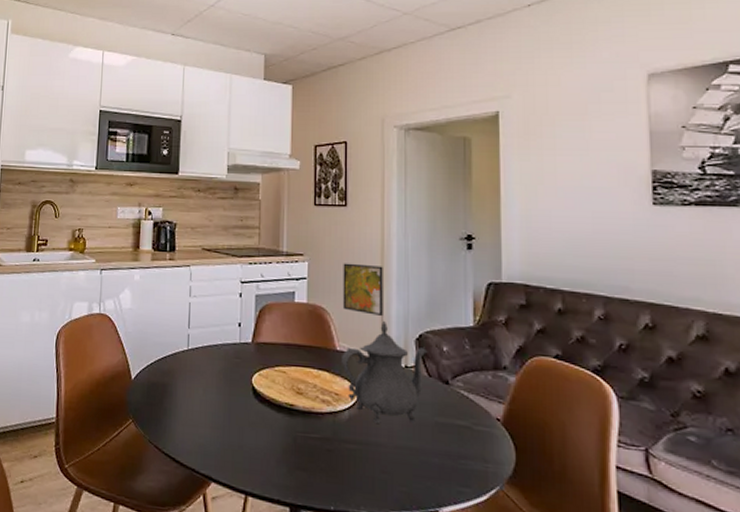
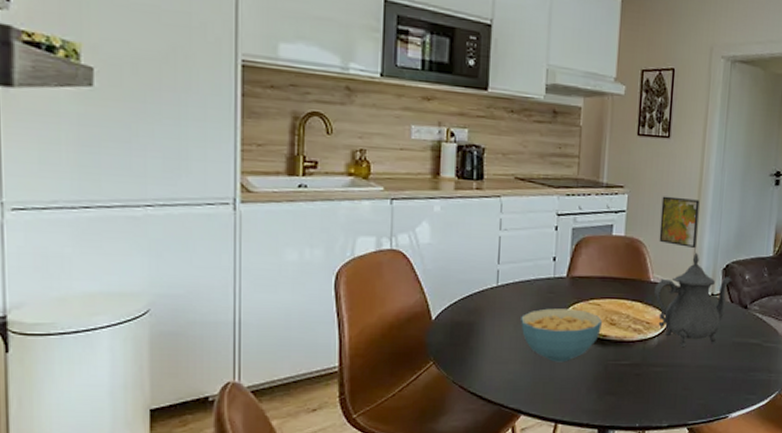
cereal bowl: none [210,373,288,430] -> present [521,308,602,362]

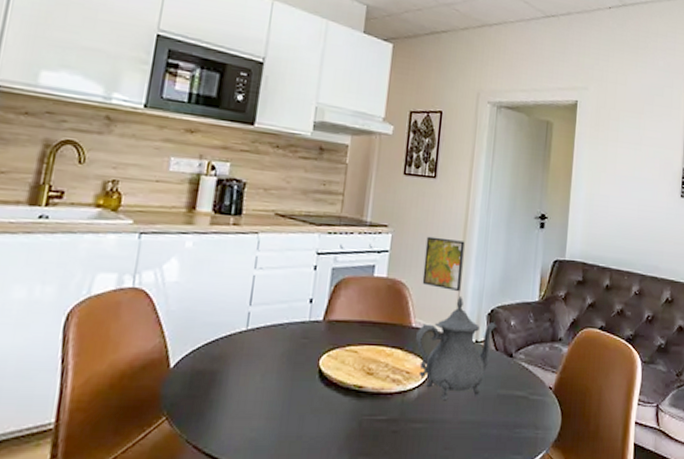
cereal bowl: present [521,308,602,362] -> none [269,355,358,418]

